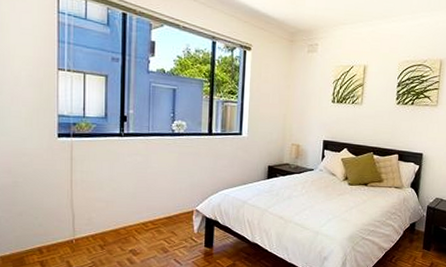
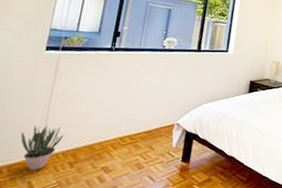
potted plant: none [52,211,90,251] -> present [20,126,64,170]

